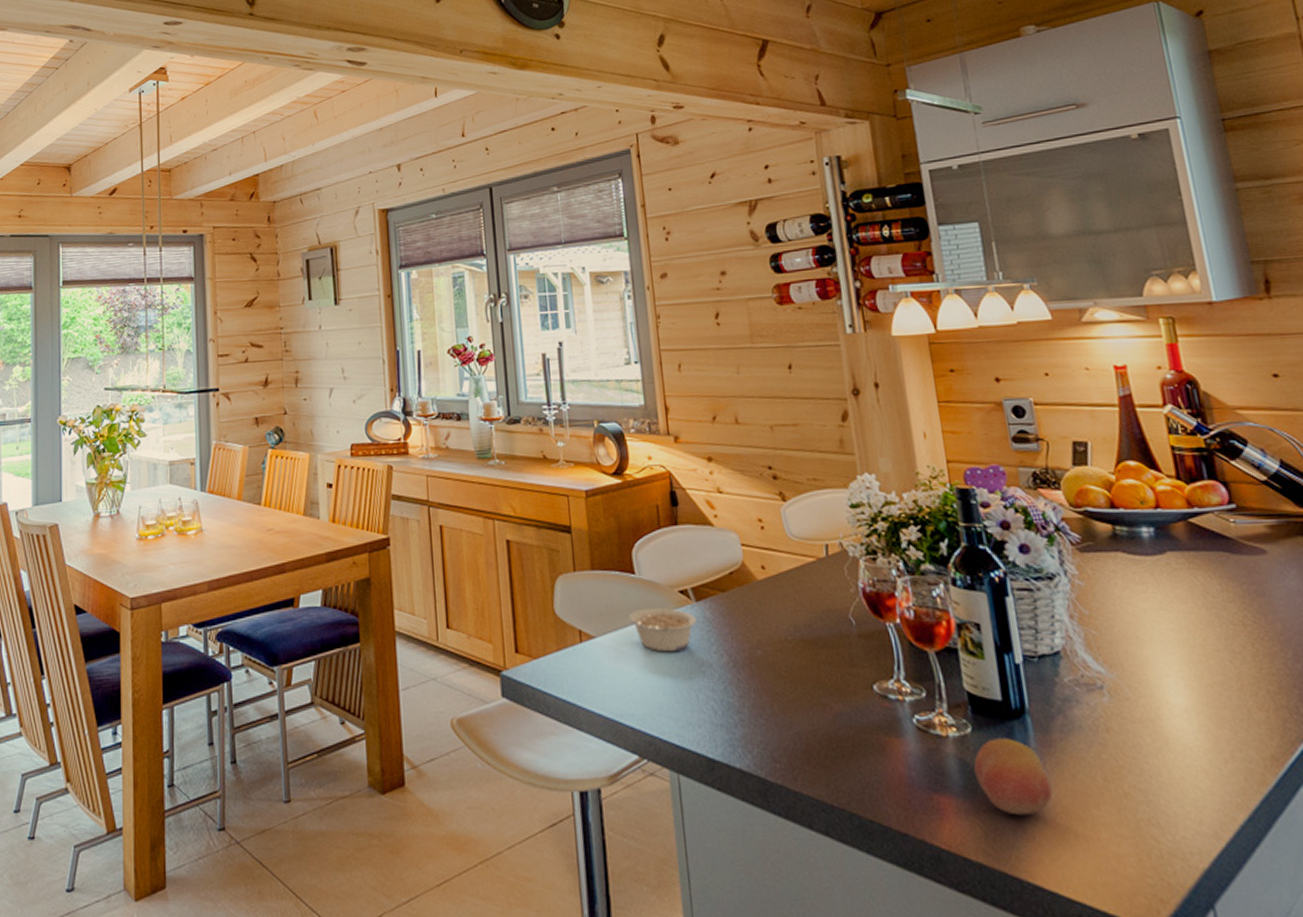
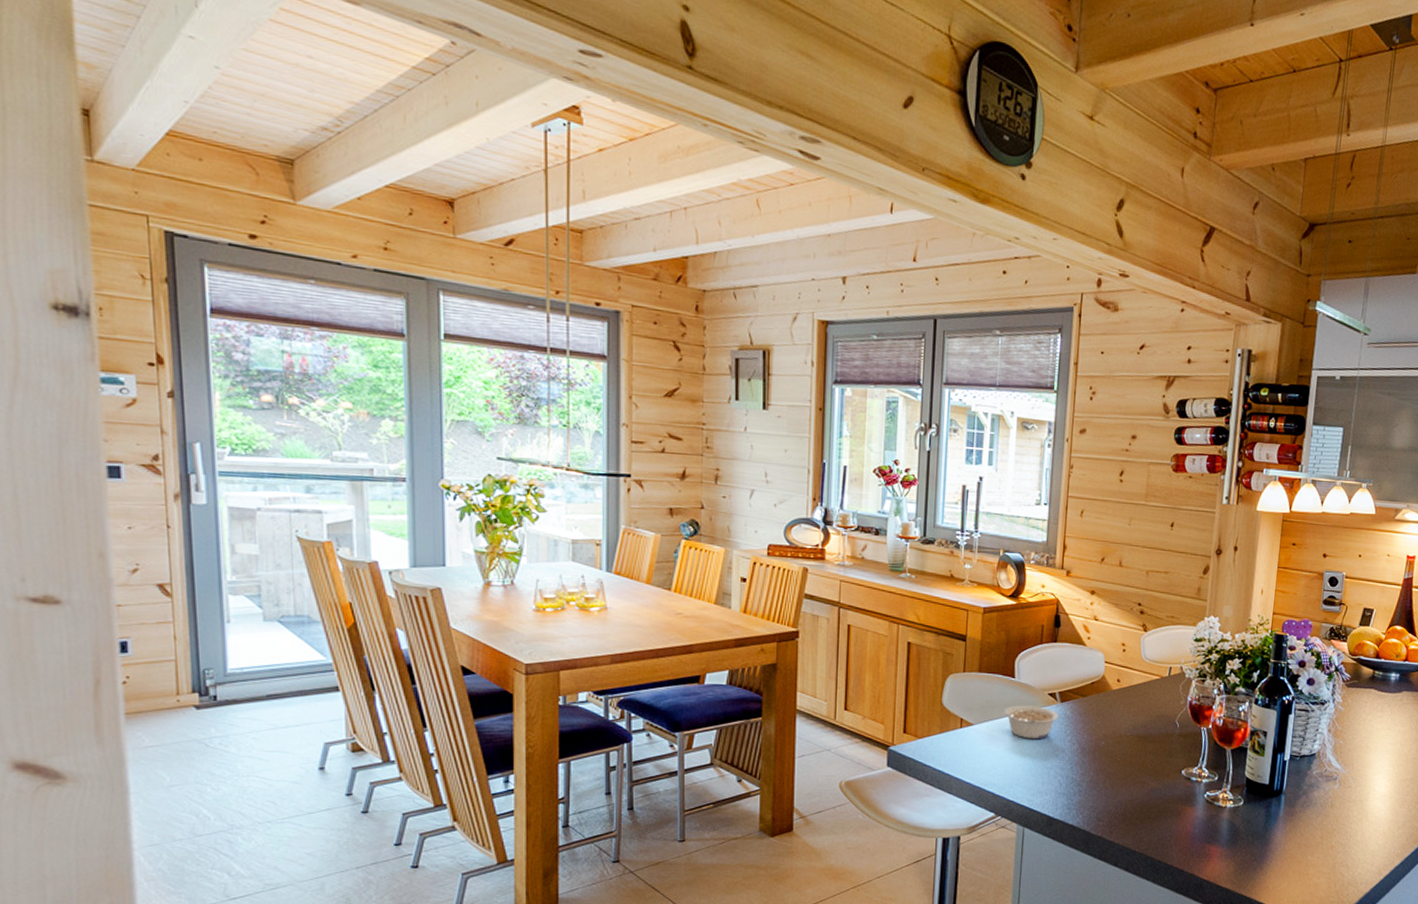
fruit: present [973,738,1053,816] -> none [1238,809,1287,859]

